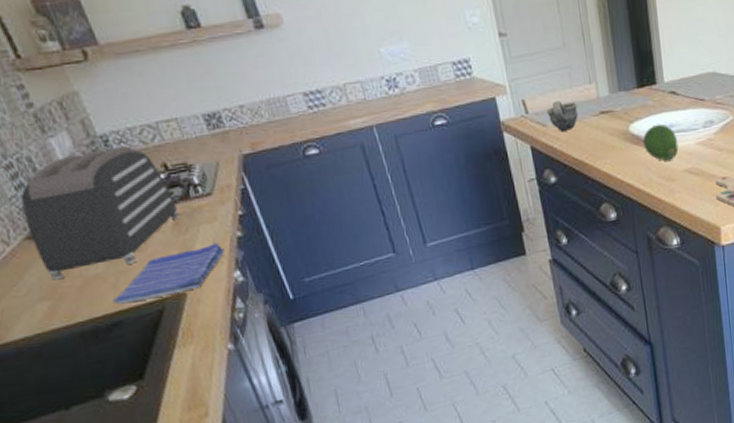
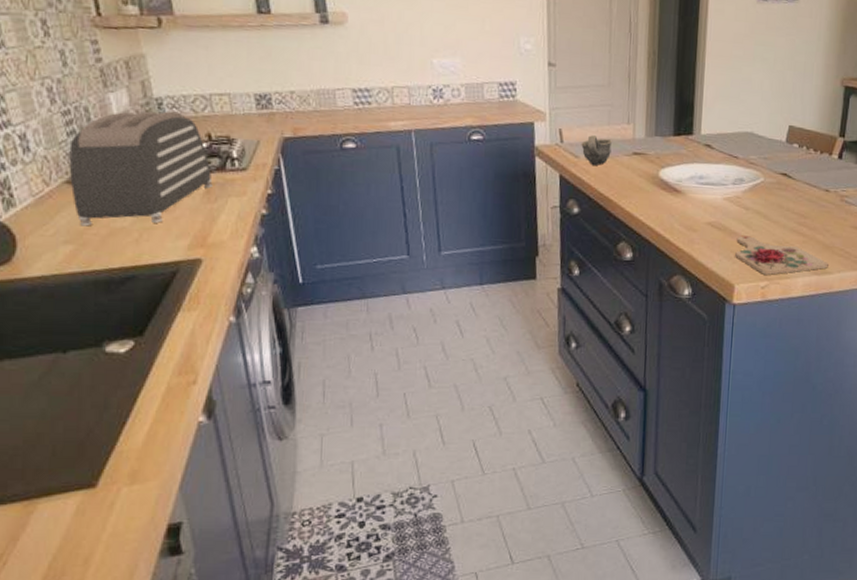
dish towel: present [113,242,225,305] -> none [132,216,248,260]
fruit: present [643,124,679,161] -> none [671,173,705,211]

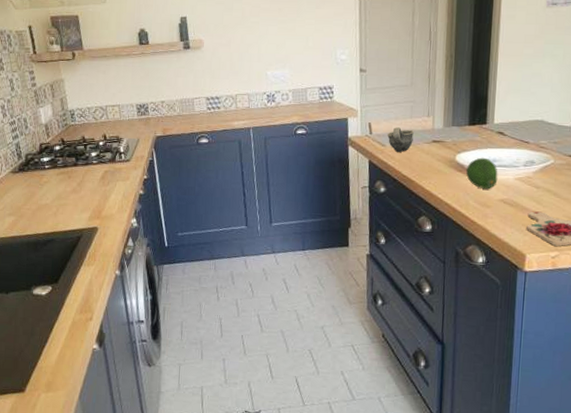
toaster: present [69,111,213,227] -> none [13,119,106,203]
fruit: none [671,173,705,211] -> present [466,157,498,190]

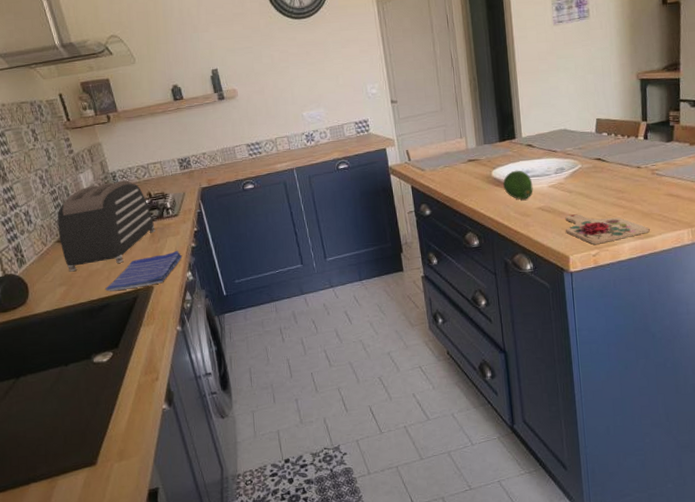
toaster: none [13,119,106,203] -> present [57,180,155,272]
dish towel: none [52,195,130,228] -> present [105,250,183,292]
cup: present [387,127,414,152] -> none [425,151,450,175]

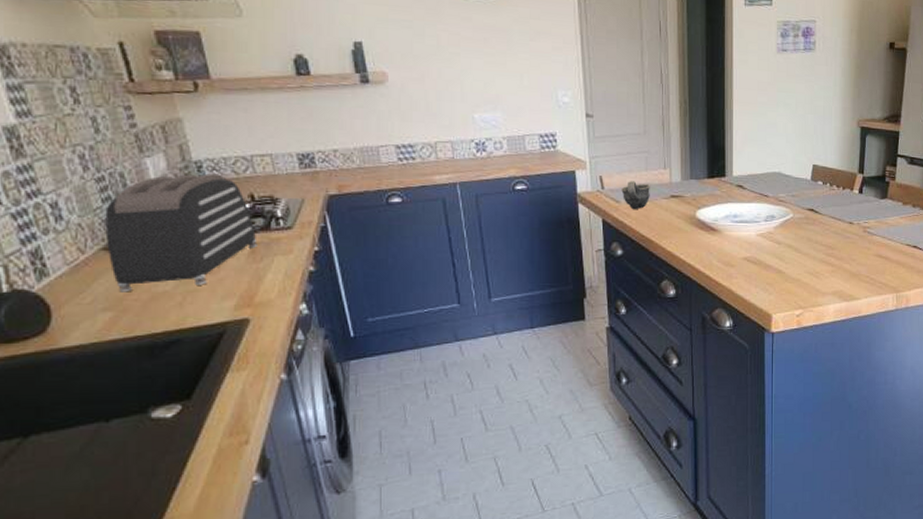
dish towel: present [105,250,183,292] -> none [176,274,295,323]
cup: none [425,151,450,175] -> present [621,181,650,209]
fruit: present [503,170,533,200] -> none [708,213,740,247]
cutting board: present [565,214,651,244] -> none [771,268,857,303]

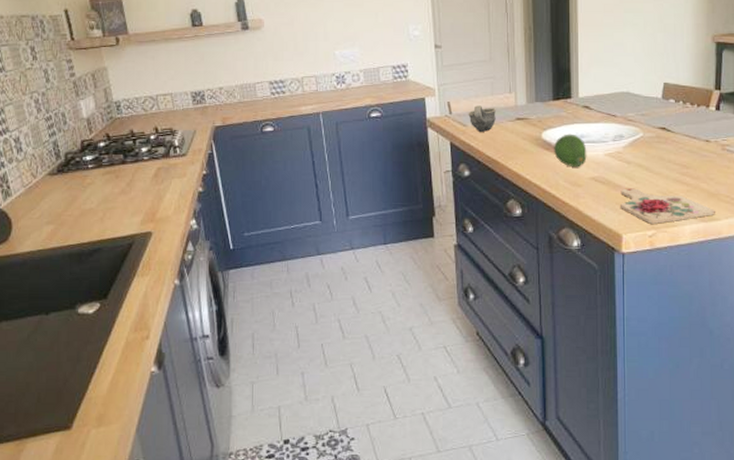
toaster: present [105,173,258,293] -> none [50,111,160,209]
fruit: none [708,213,740,247] -> present [554,133,587,168]
cutting board: none [771,268,857,303] -> present [620,188,716,224]

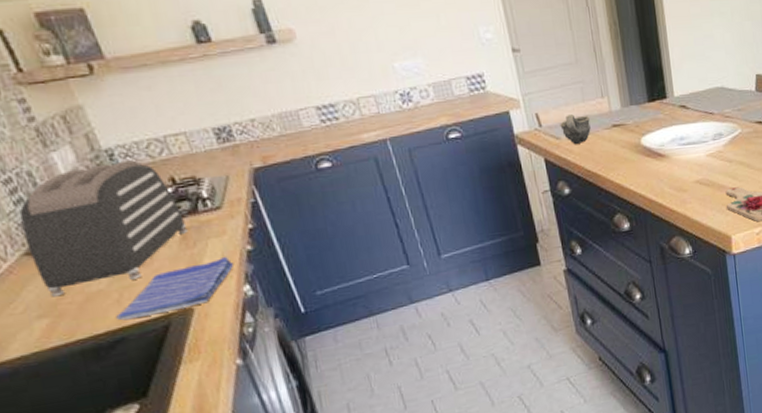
toaster: none [50,111,160,209] -> present [19,160,188,297]
dish towel: none [98,194,188,235] -> present [116,256,235,321]
fruit: present [554,133,587,168] -> none [654,136,689,172]

